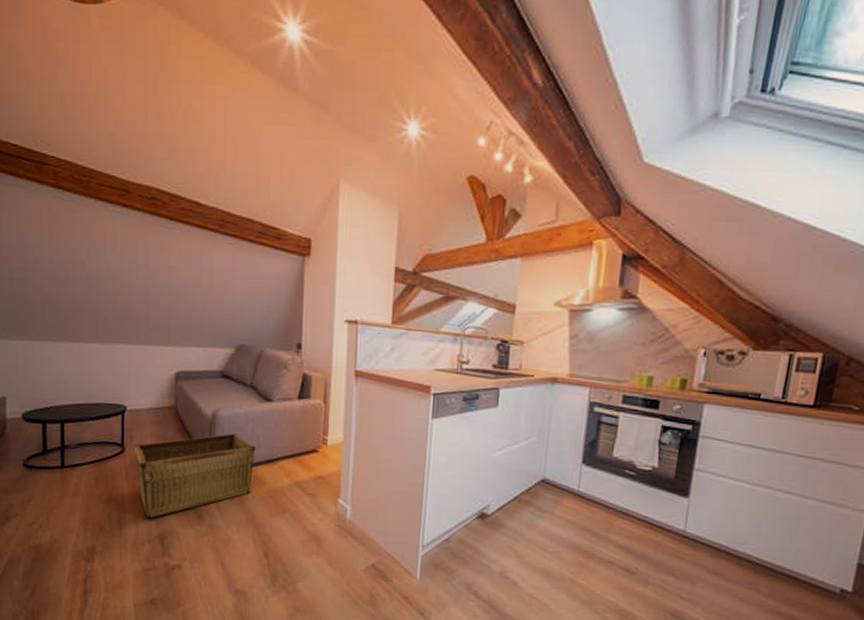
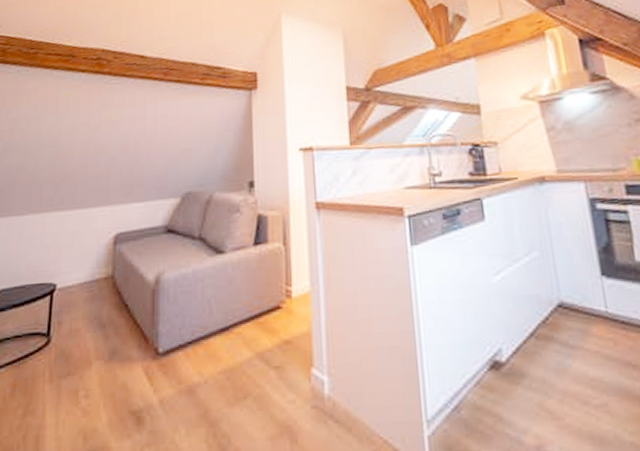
hamper: present [134,433,256,519] -> none [62,299,207,433]

